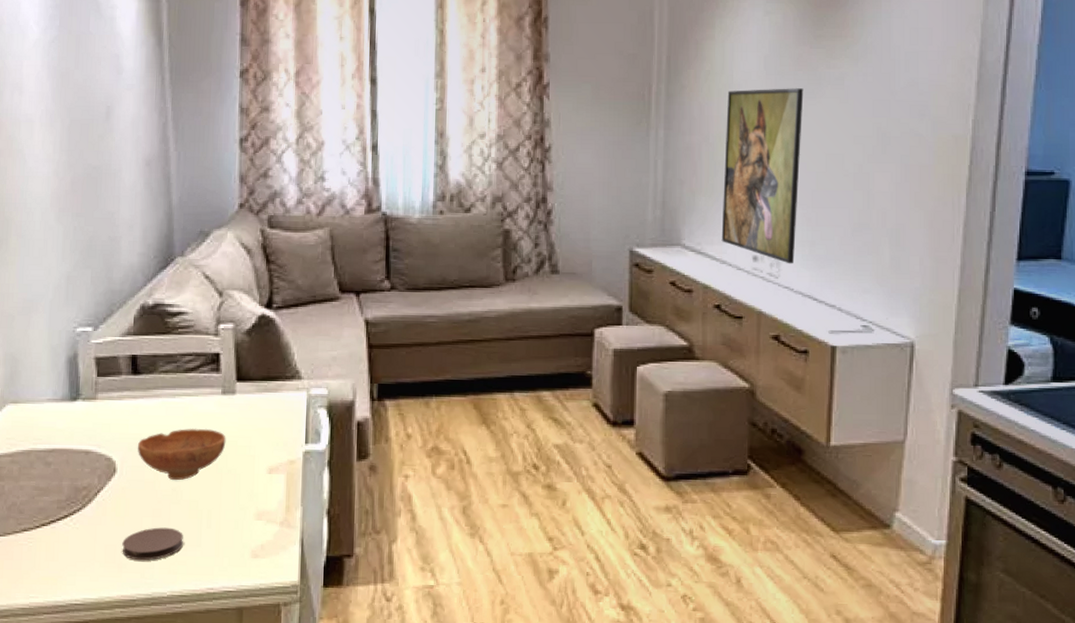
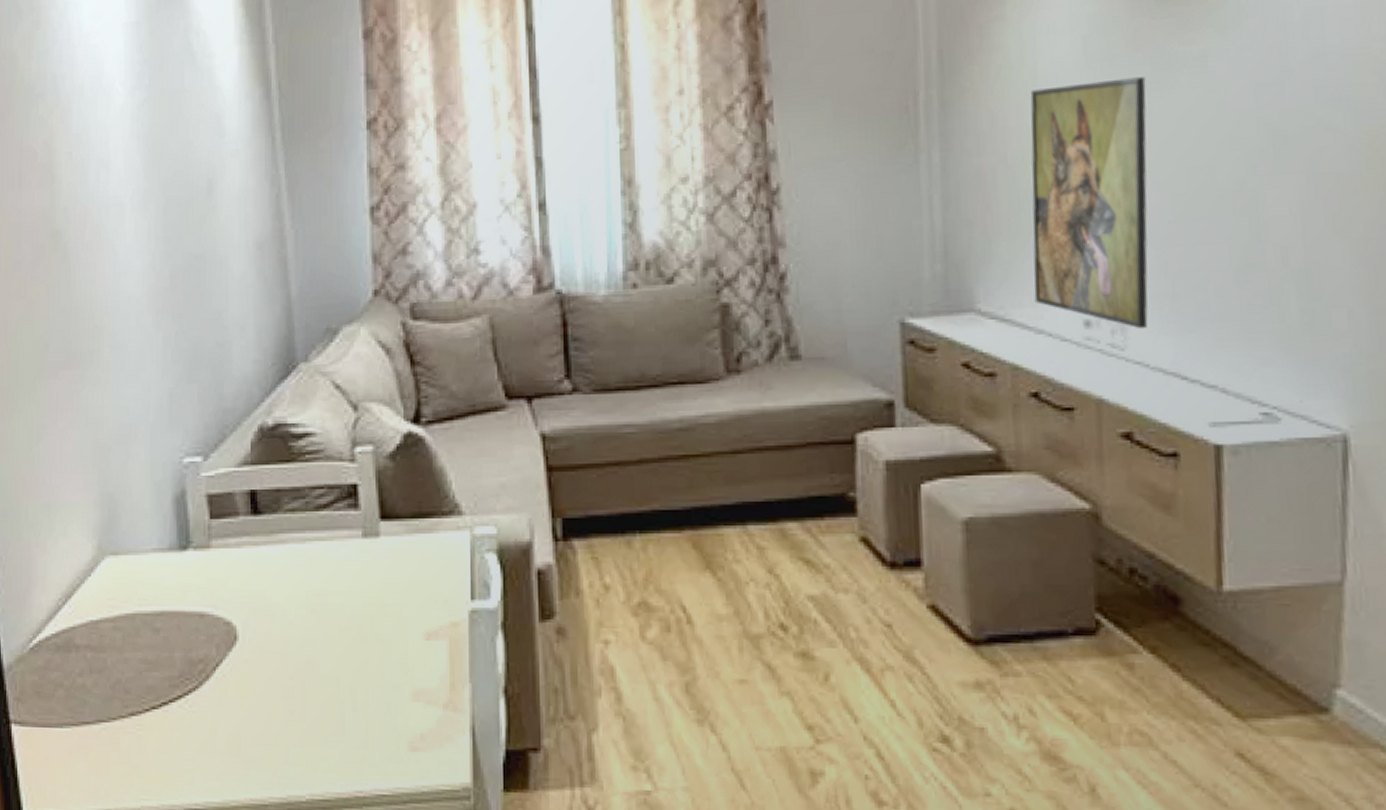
coaster: present [122,527,184,561] -> none [248,711,324,754]
bowl: present [138,428,226,481] -> none [263,582,370,651]

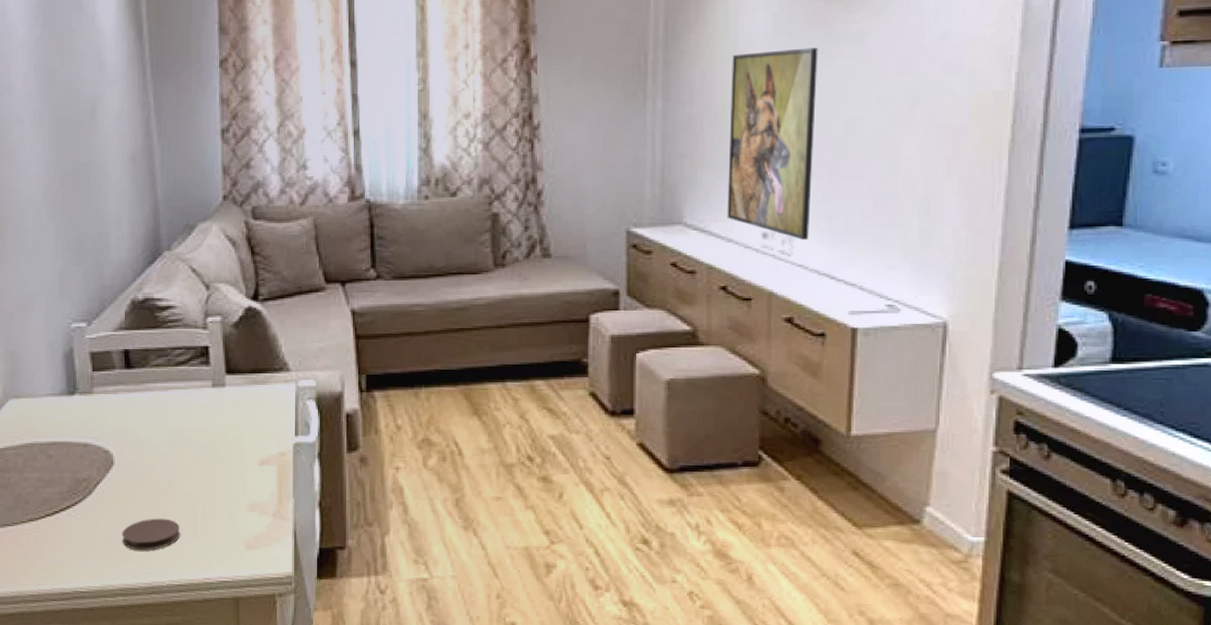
coaster: none [248,711,324,754] -> present [122,518,181,551]

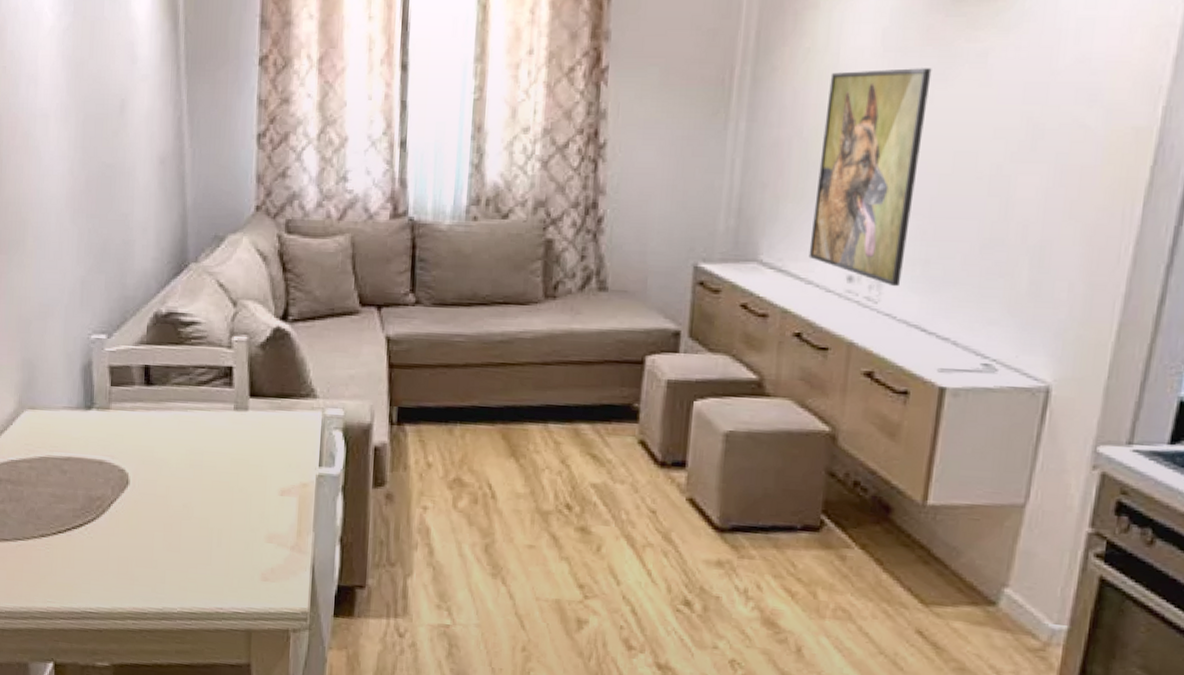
coaster: present [122,518,181,551] -> none [134,542,195,575]

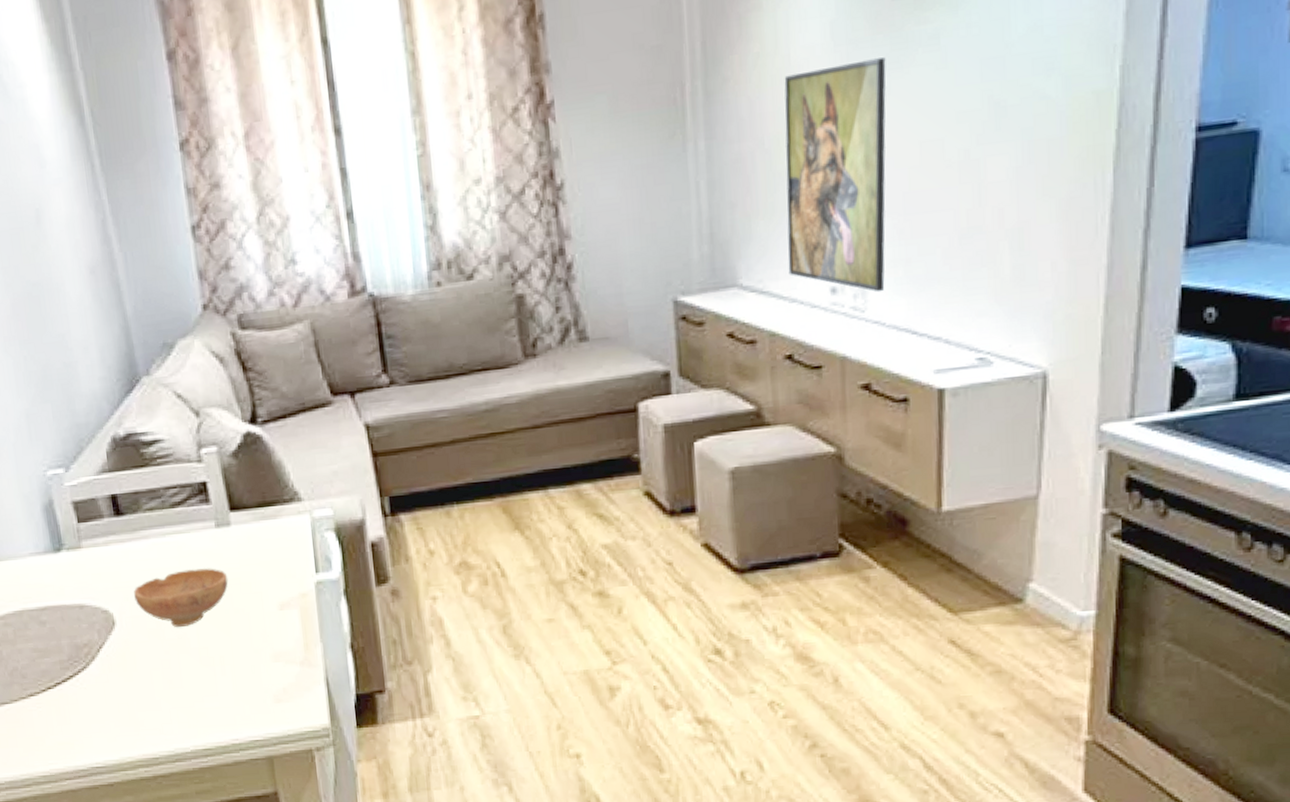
bowl: none [150,443,238,497] -> present [134,567,229,628]

